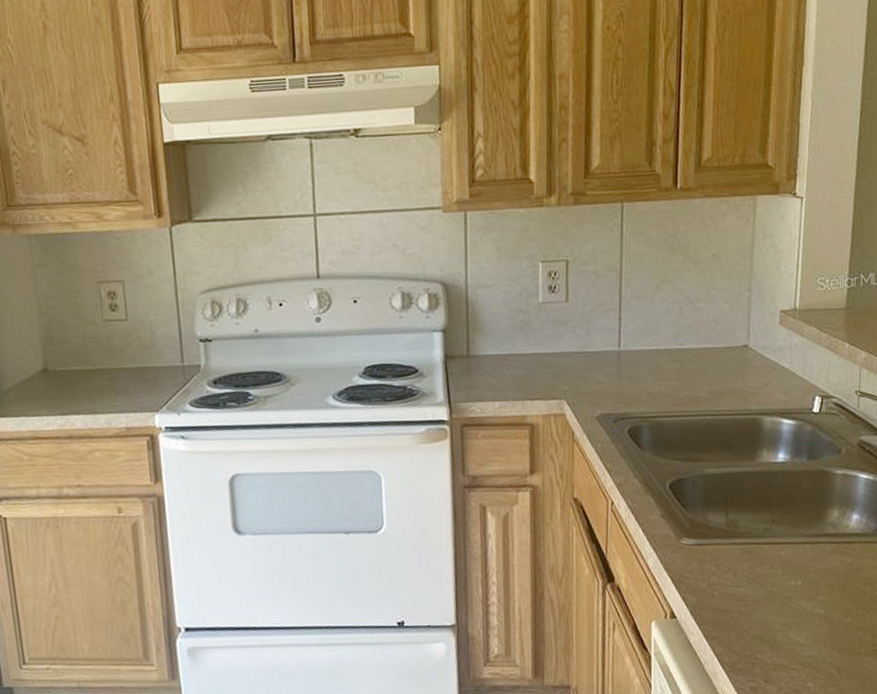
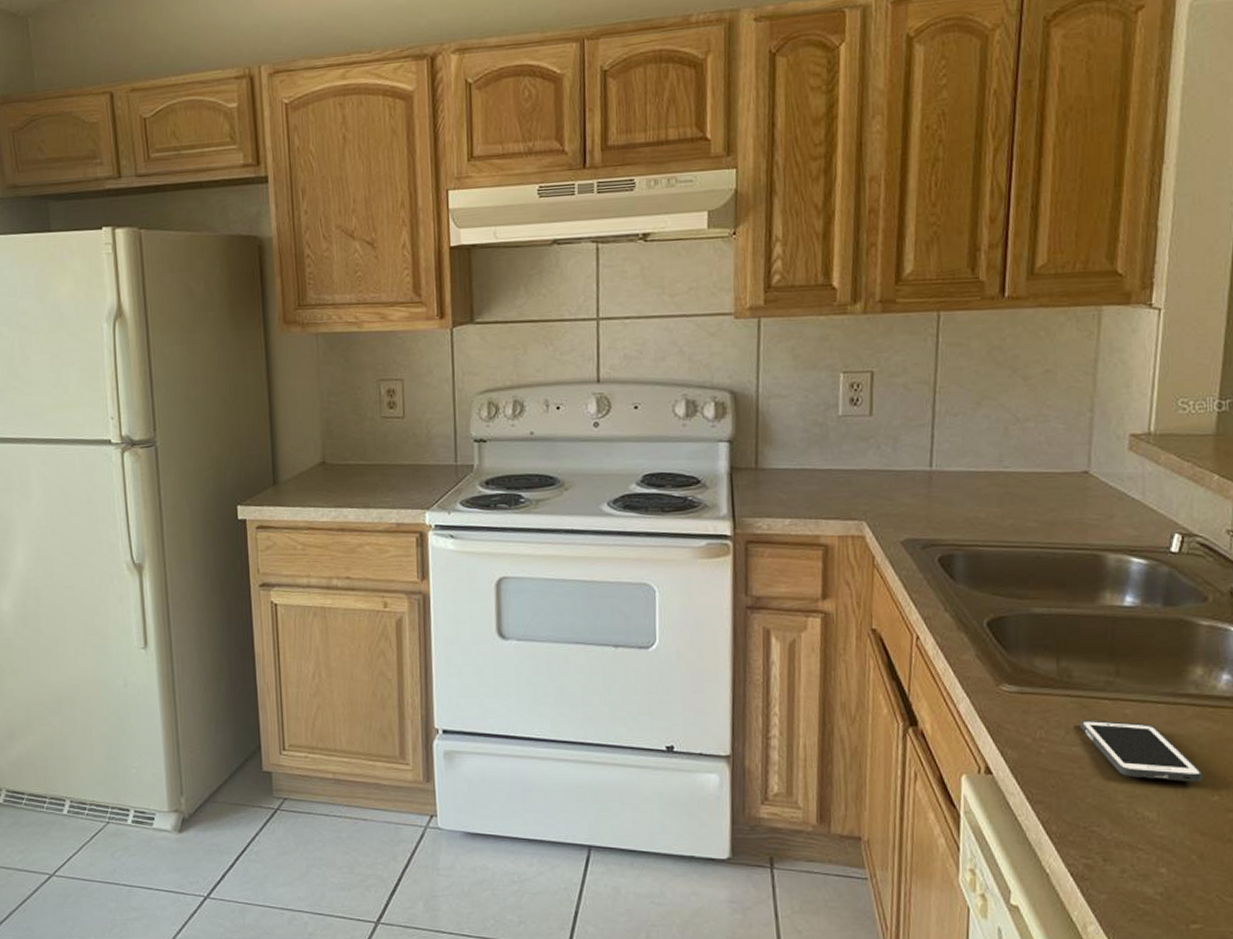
cell phone: none [745,562,839,609] -> present [1080,720,1203,781]

